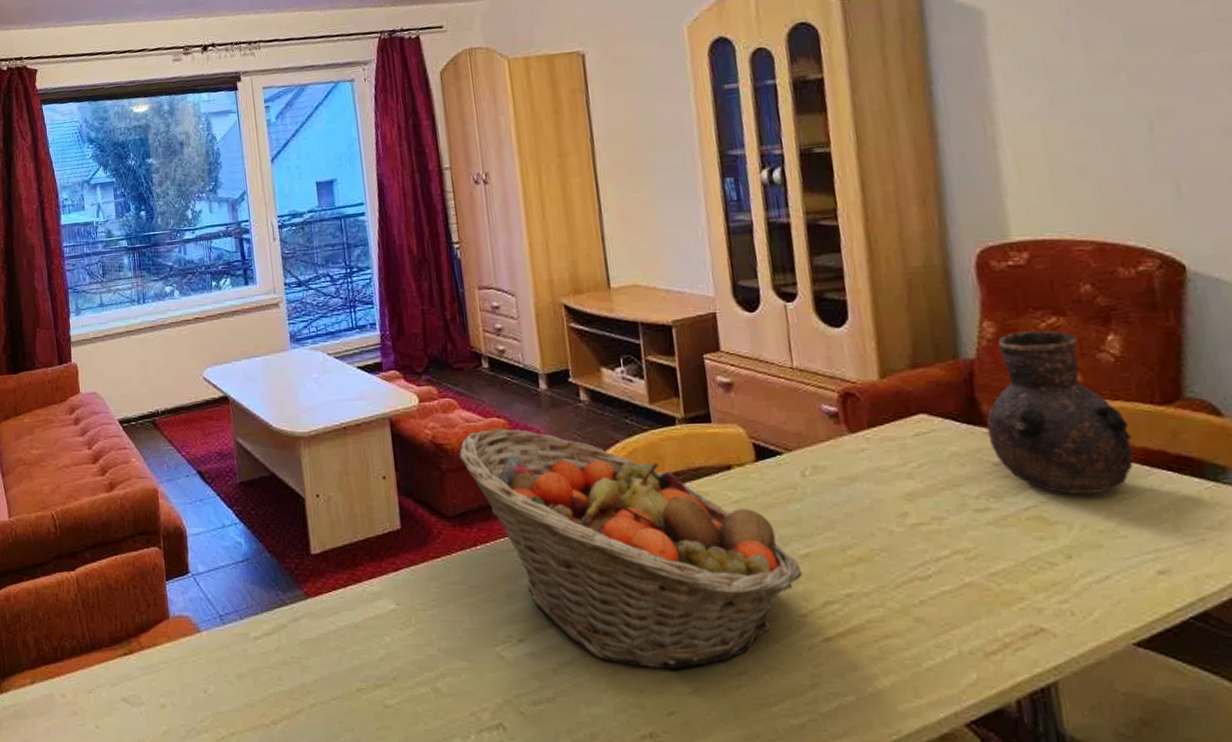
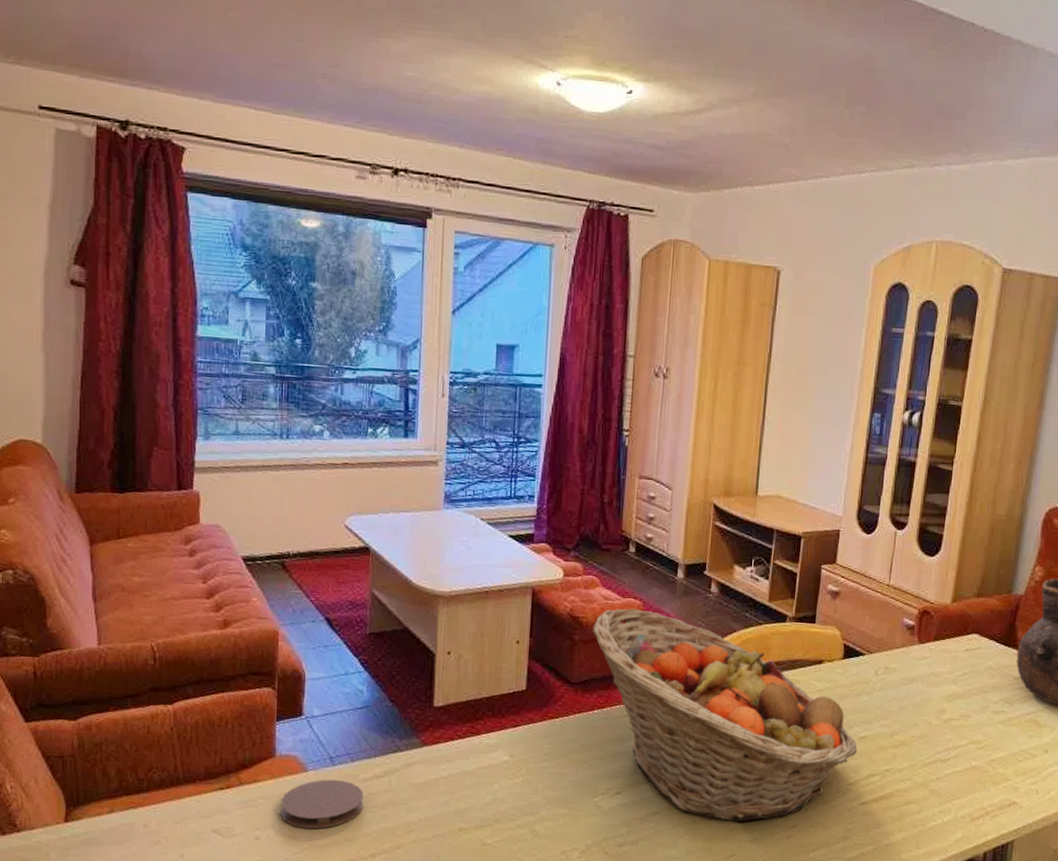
coaster: none [179,639,258,695] -> present [280,779,364,829]

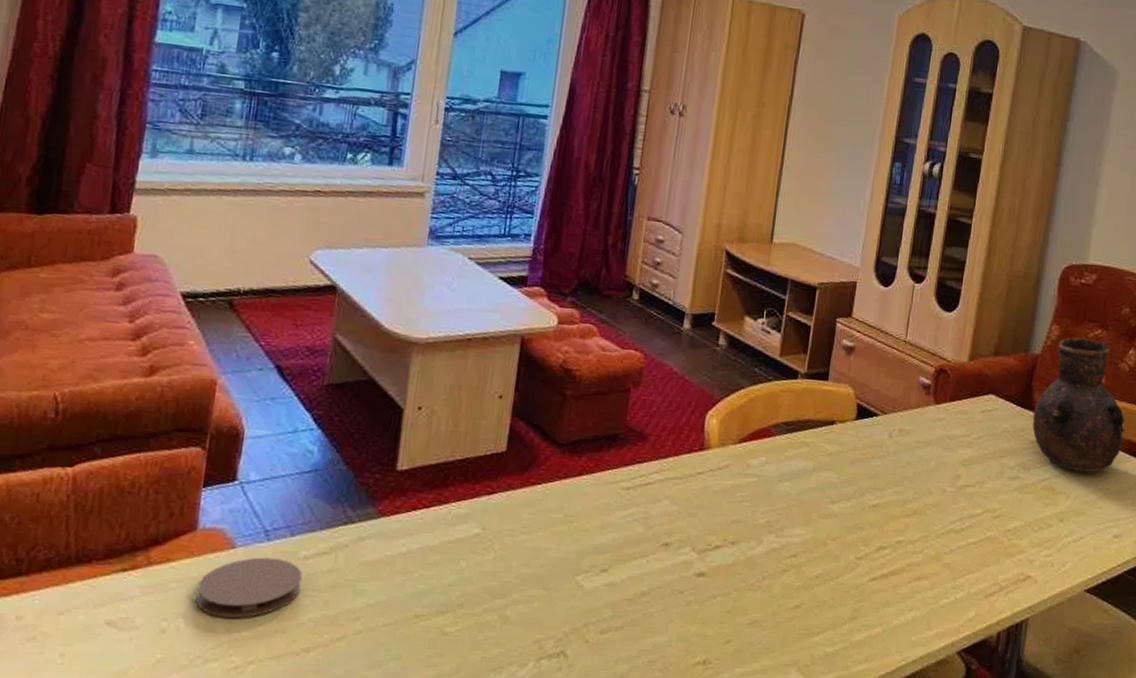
fruit basket: present [592,608,858,821] -> none [585,360,868,602]

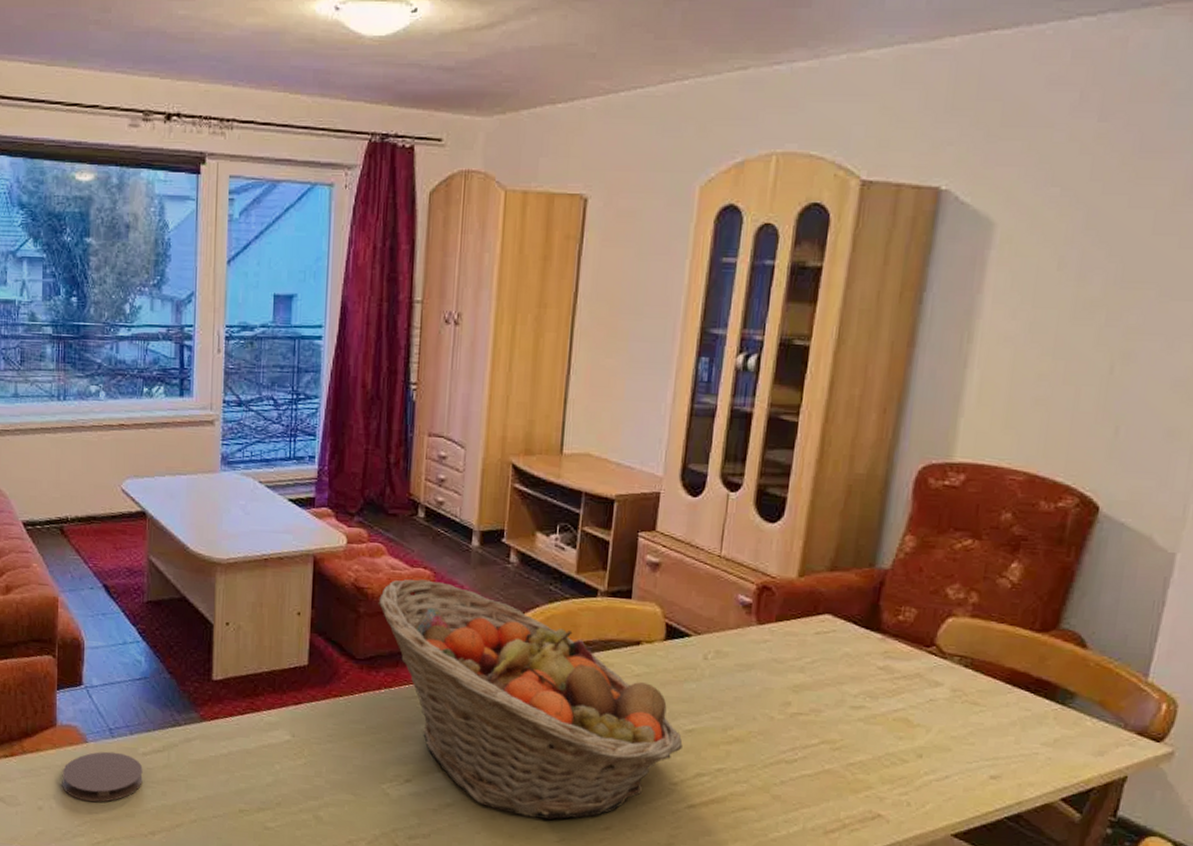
fruit basket: none [585,360,868,602] -> present [378,579,683,820]
vase: present [1032,337,1125,473] -> none [880,549,1006,704]

